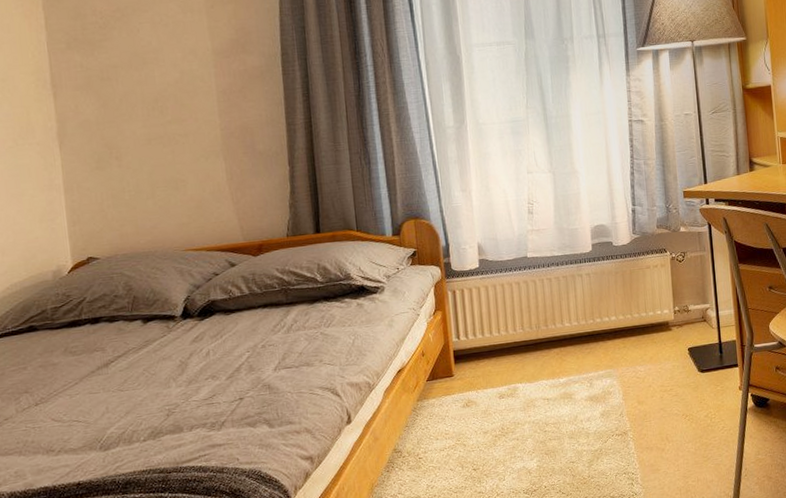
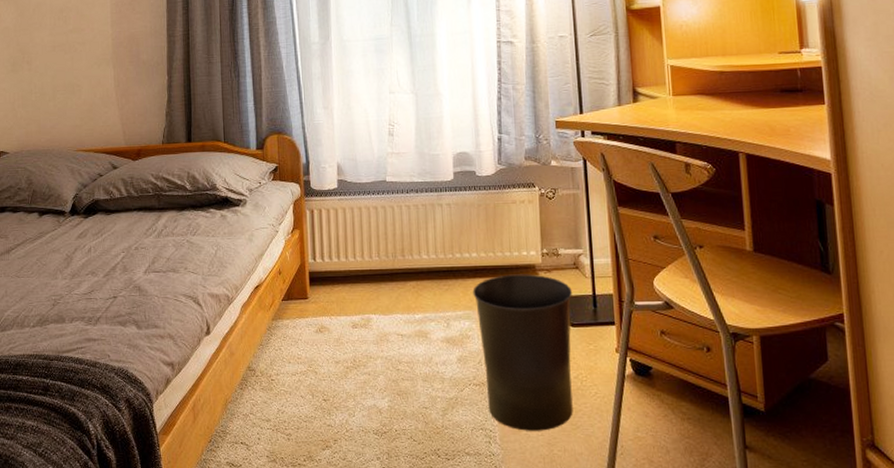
waste bin: none [613,330,705,469] -> present [473,274,573,431]

